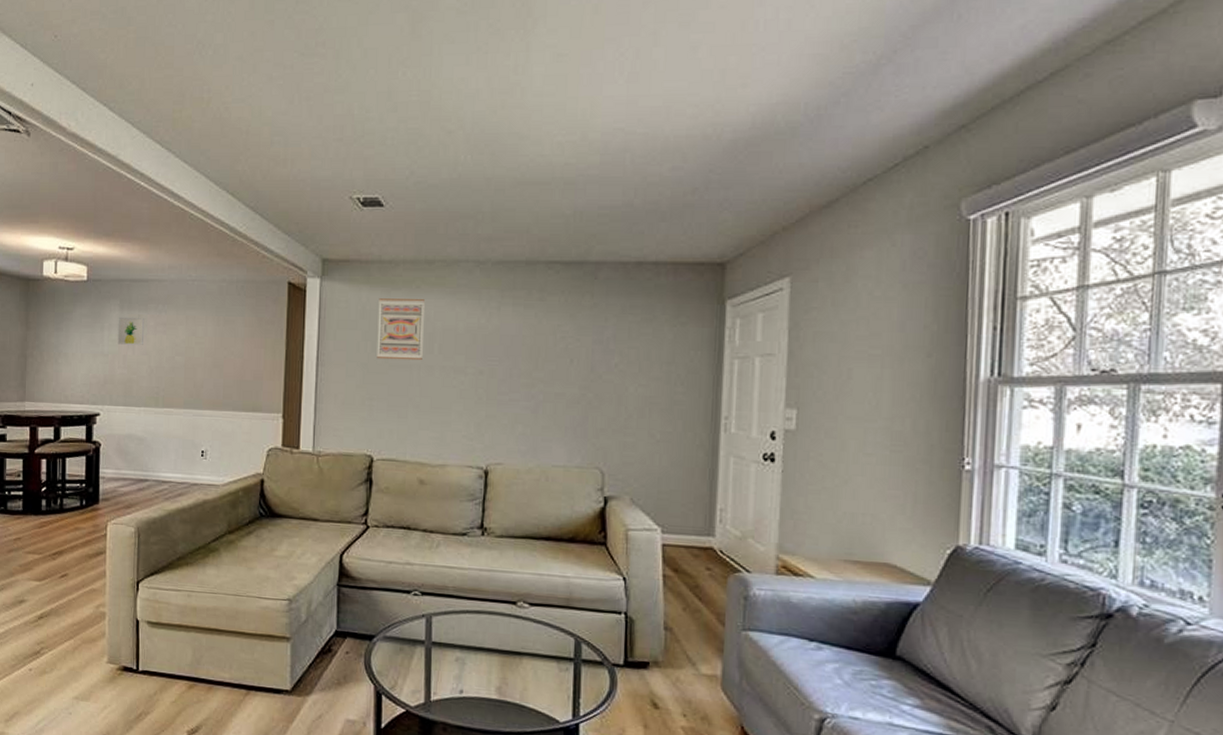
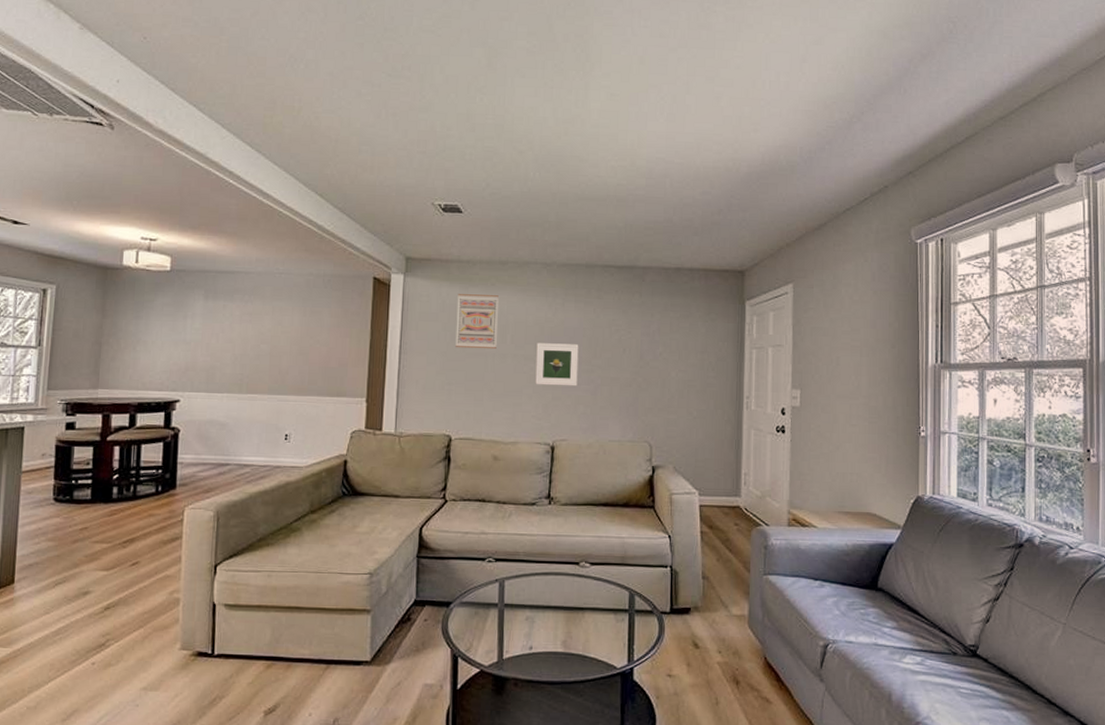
wall art: present [117,316,145,345] -> none [200,306,230,334]
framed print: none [466,353,517,403] -> present [535,343,579,387]

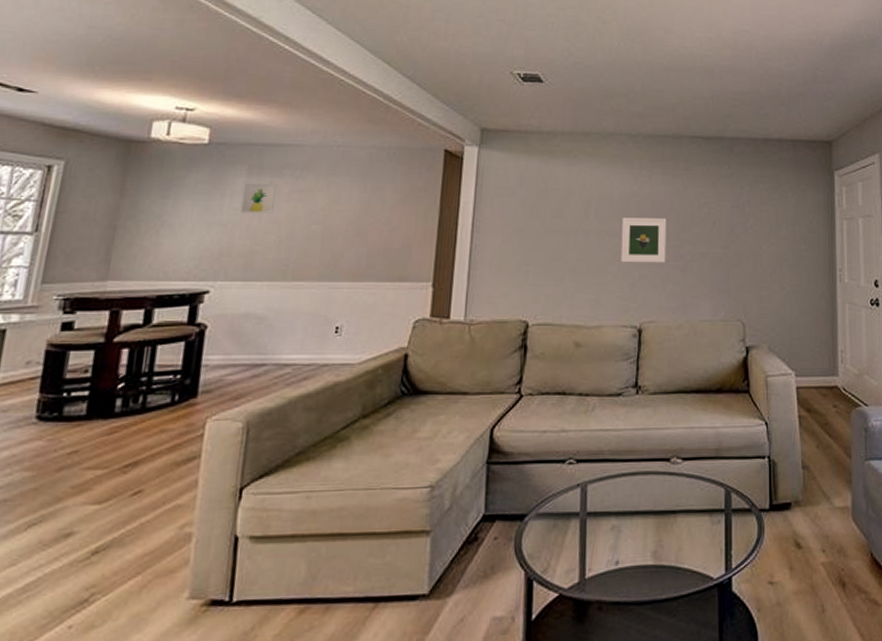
wall art: none [200,306,230,334] -> present [240,183,278,213]
wall art: present [455,294,500,350] -> none [534,167,583,226]

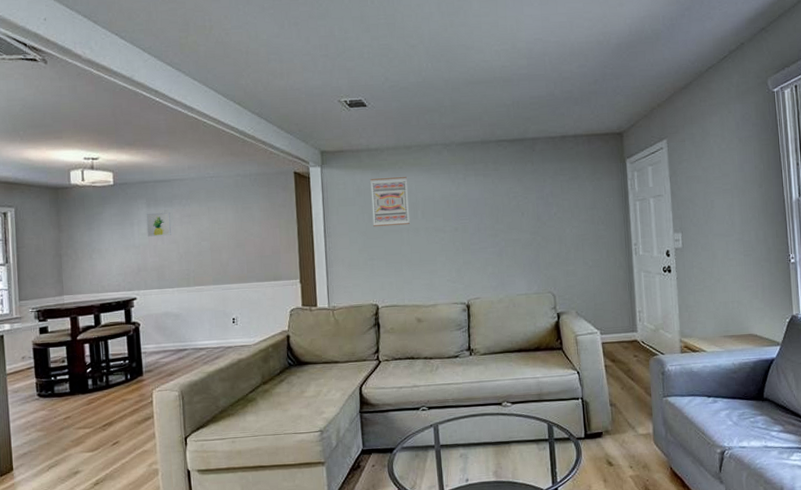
wall art: none [534,167,583,226] -> present [370,177,410,227]
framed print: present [621,217,667,263] -> none [445,213,485,253]

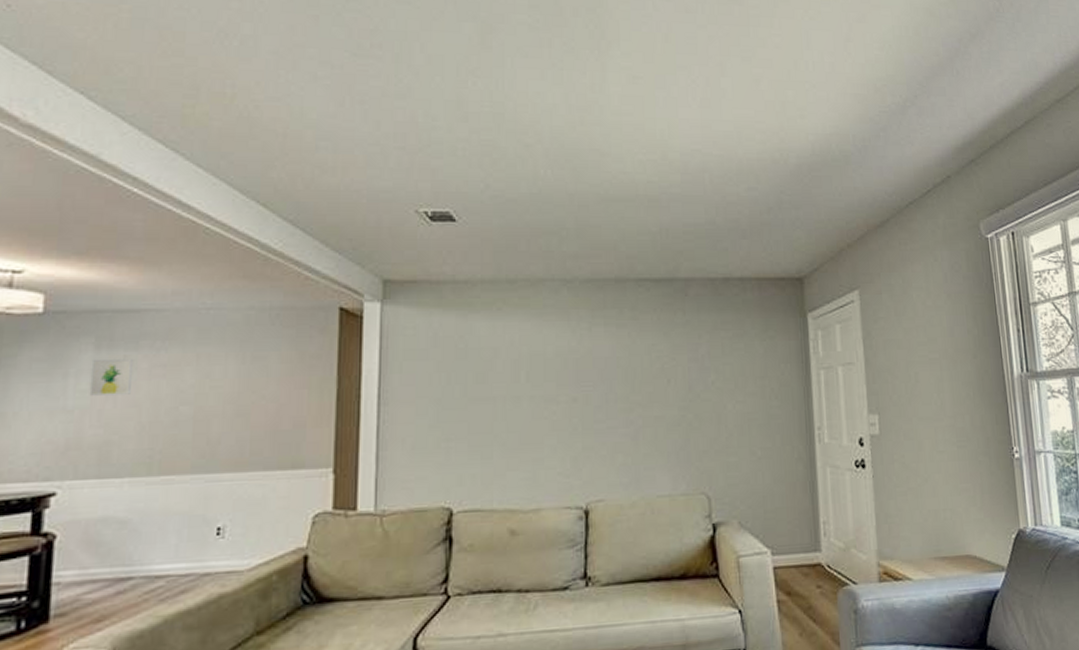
wall art: present [370,177,410,227] -> none [453,322,509,393]

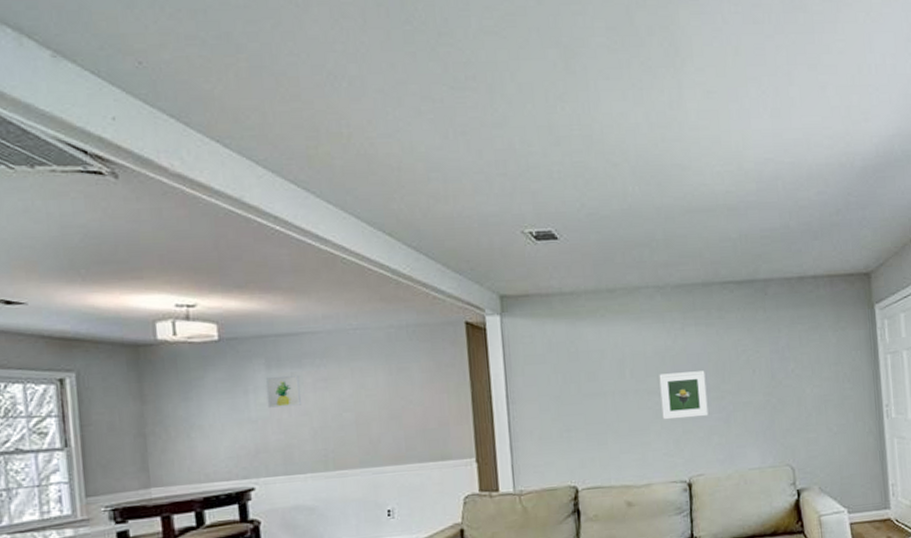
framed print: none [559,378,614,433] -> present [659,371,709,420]

